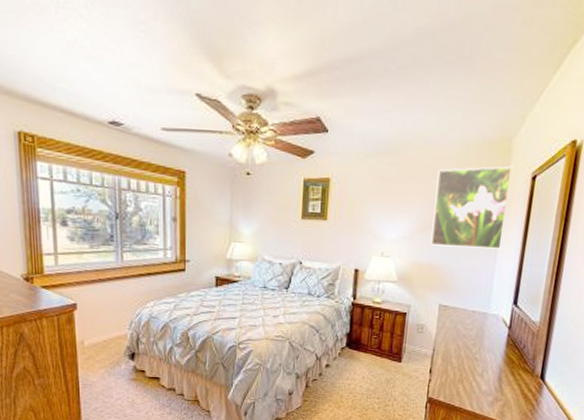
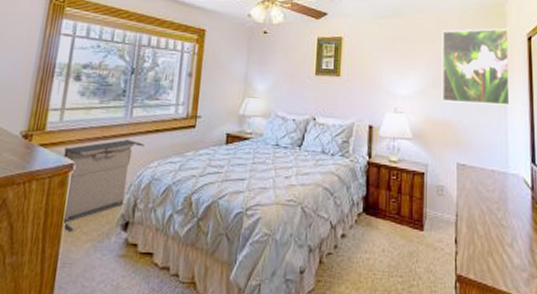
laundry hamper: none [65,281,139,360] -> present [62,139,145,232]

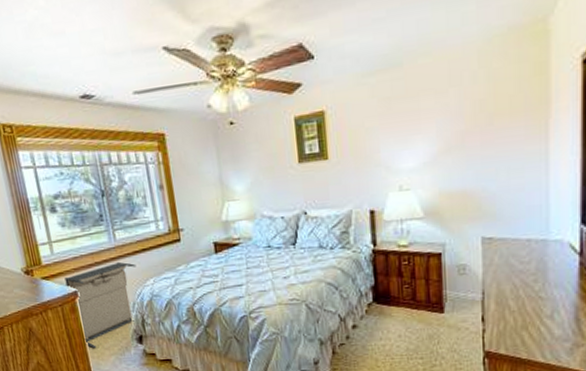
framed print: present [441,28,510,105] -> none [455,51,555,168]

